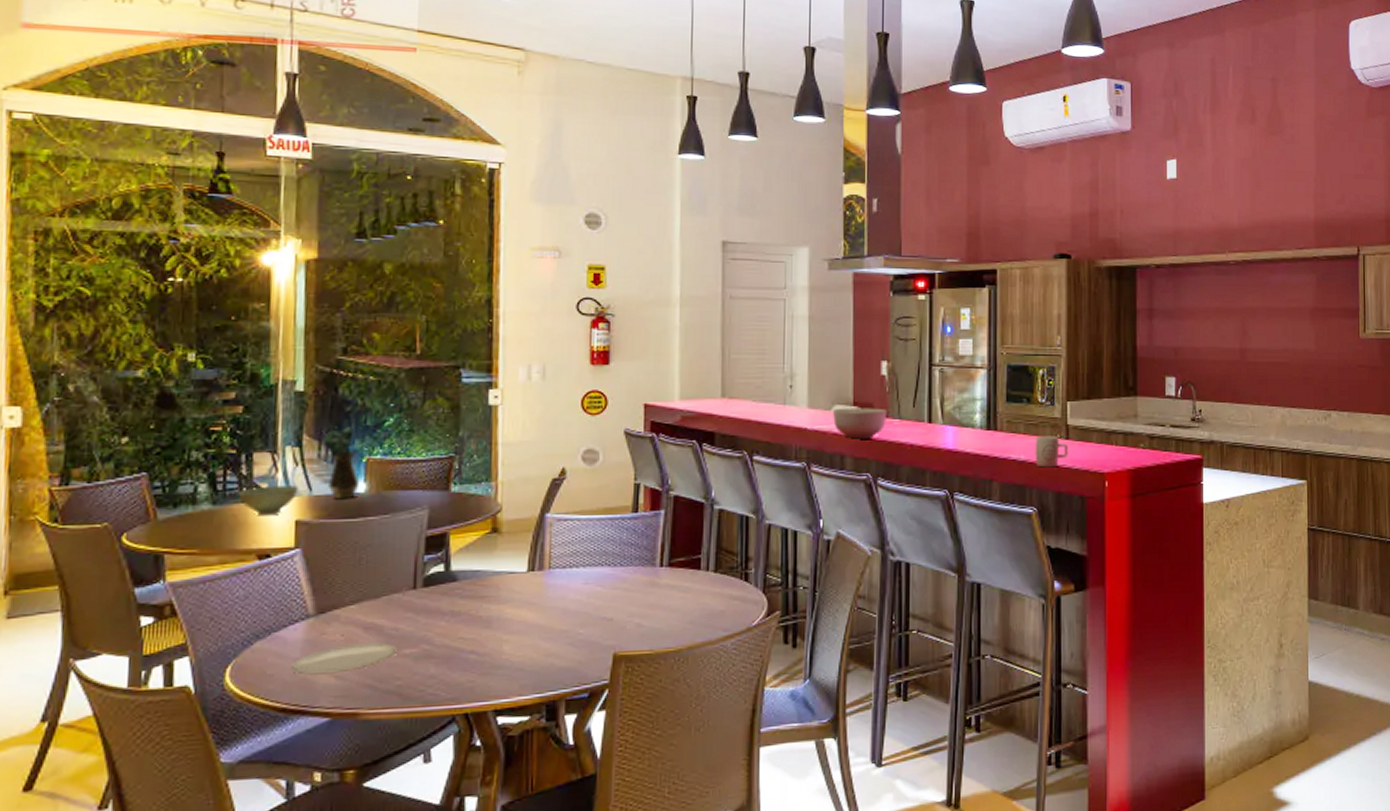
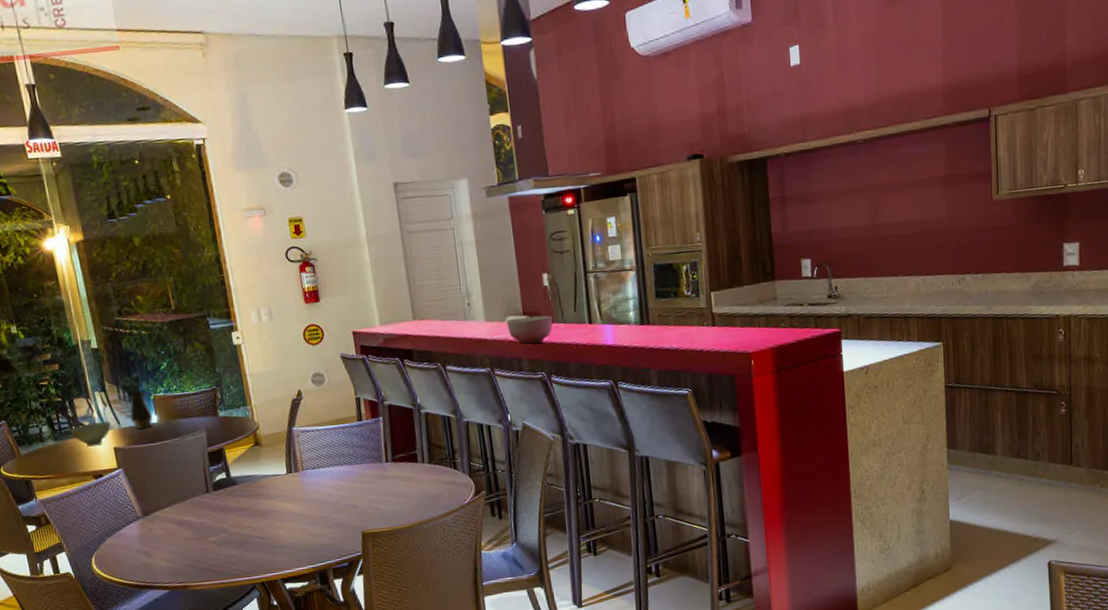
plate: present [290,643,397,675] -> none [134,534,205,561]
mug: present [1035,436,1069,468] -> none [685,324,716,354]

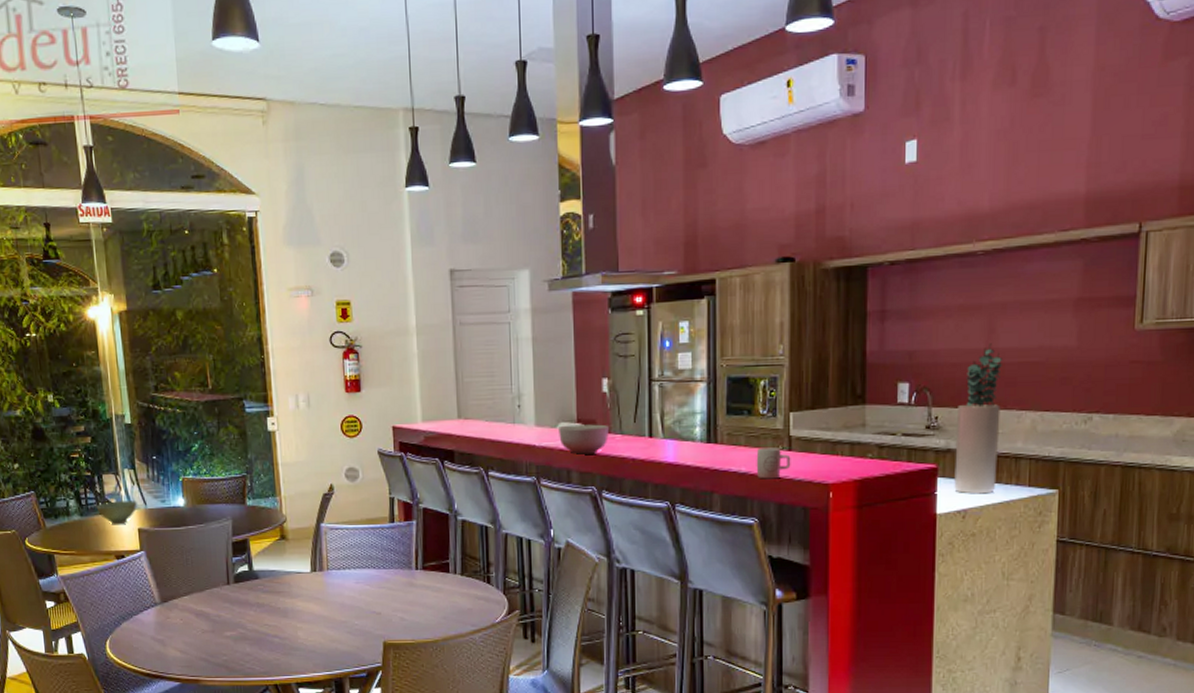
vase: present [118,372,153,430] -> none [148,450,180,512]
mug: none [685,324,716,354] -> present [756,447,791,479]
vase: none [853,219,891,352] -> present [954,343,1002,494]

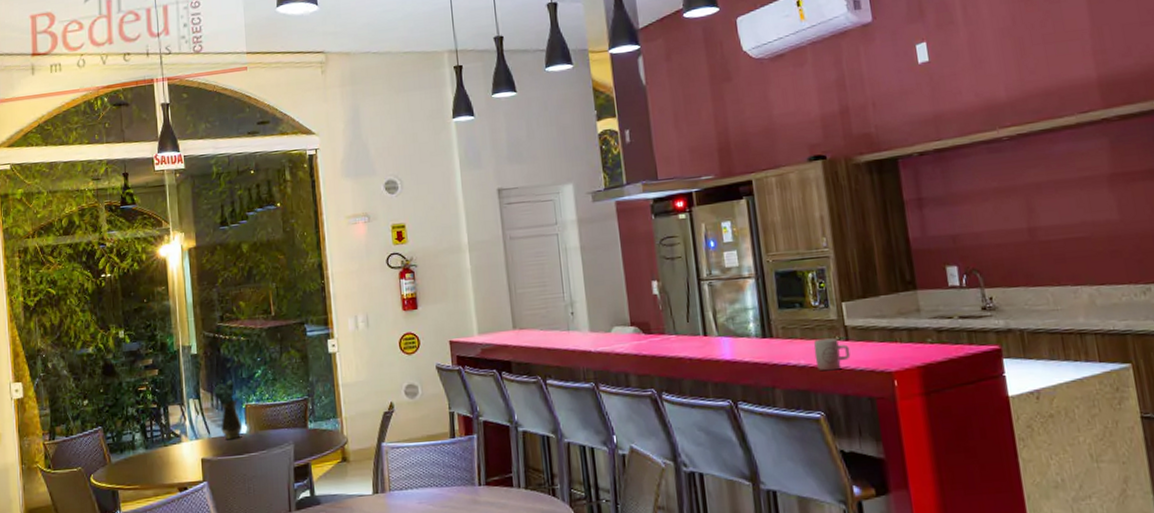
bowl: present [96,501,137,525] -> none [161,430,201,457]
vase: none [148,450,180,512] -> present [213,379,243,440]
bowl: present [557,424,610,455] -> none [612,326,664,358]
vase: present [954,343,1002,494] -> none [1011,222,1065,374]

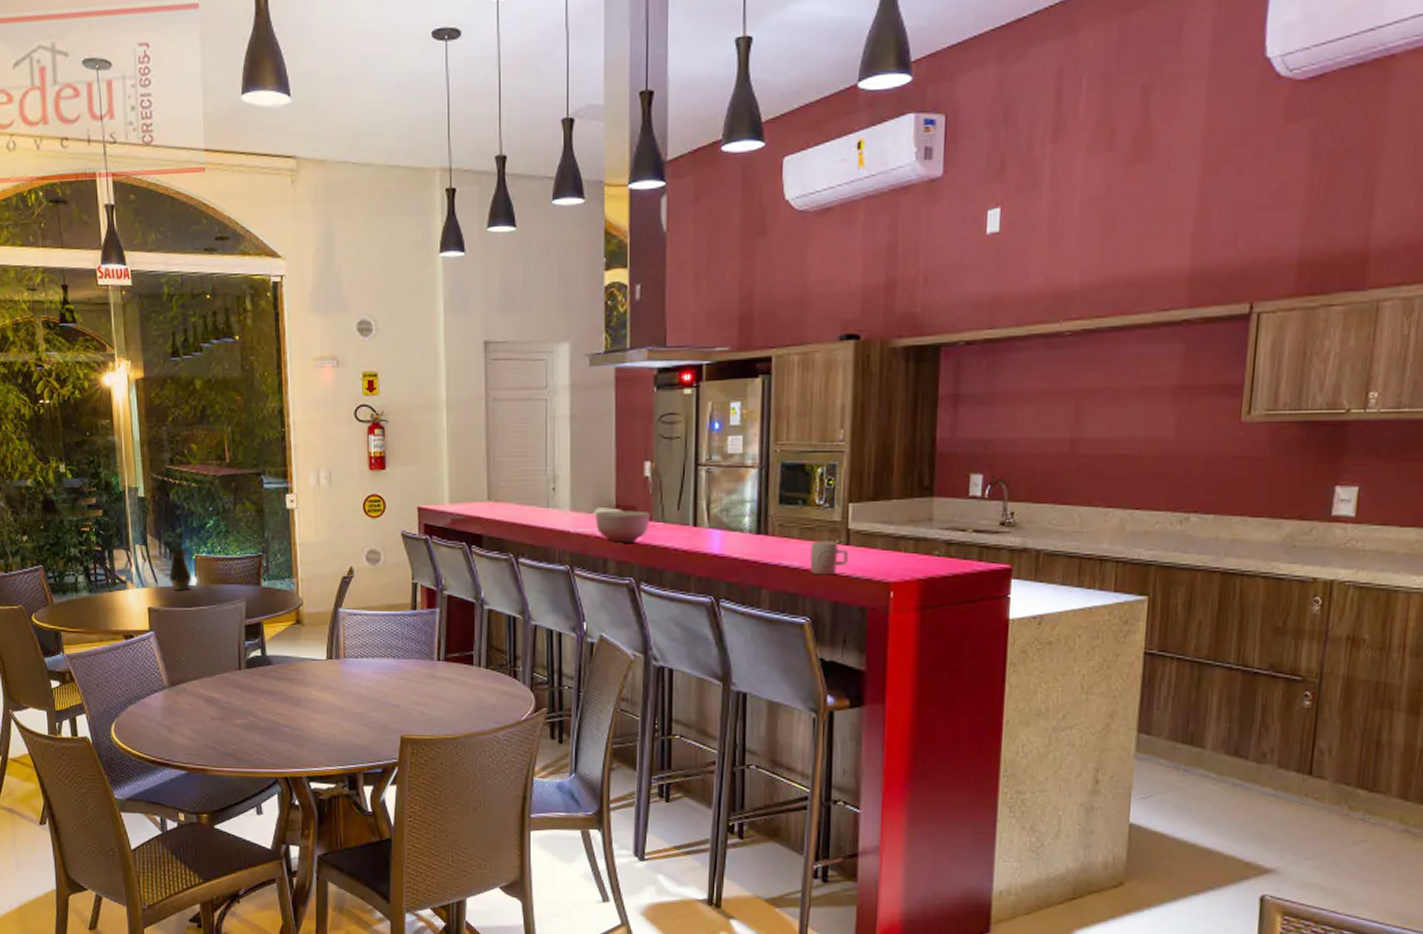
bowl: none [612,326,664,358] -> present [594,510,651,543]

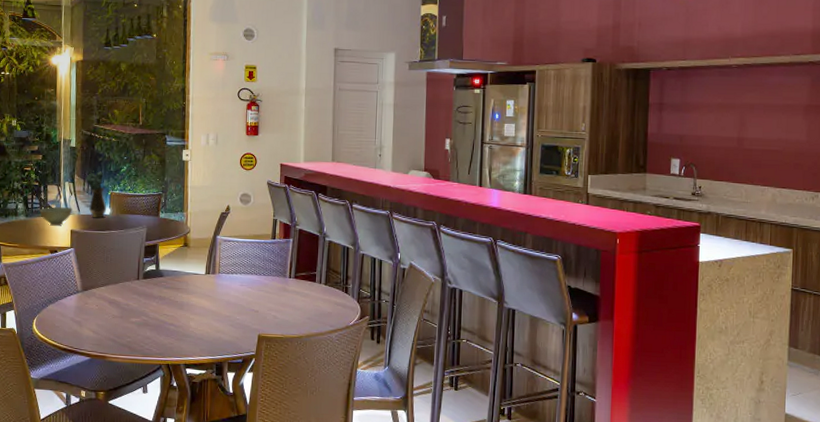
bowl: none [105,578,148,603] -> present [39,207,73,226]
bowl: present [594,510,651,543] -> none [409,172,449,196]
mug: present [809,541,849,575] -> none [561,201,588,226]

